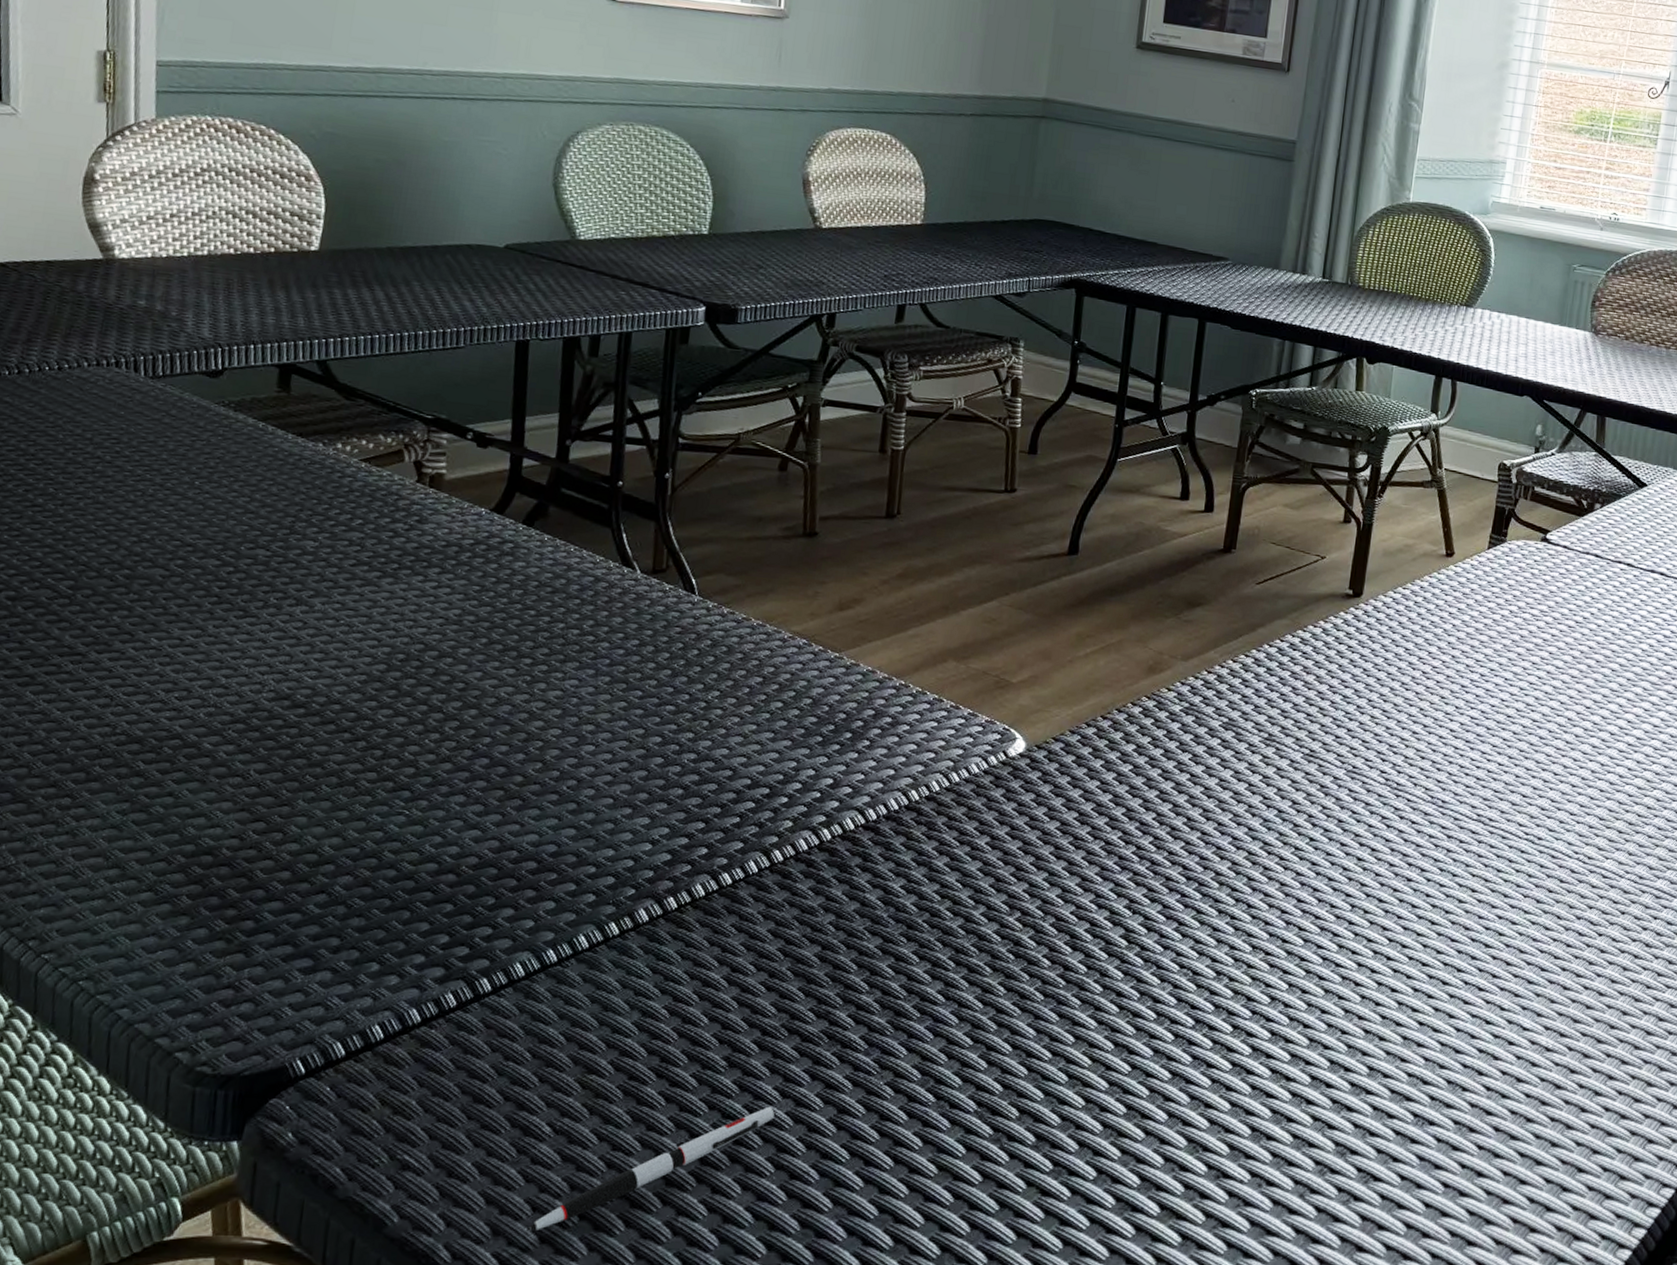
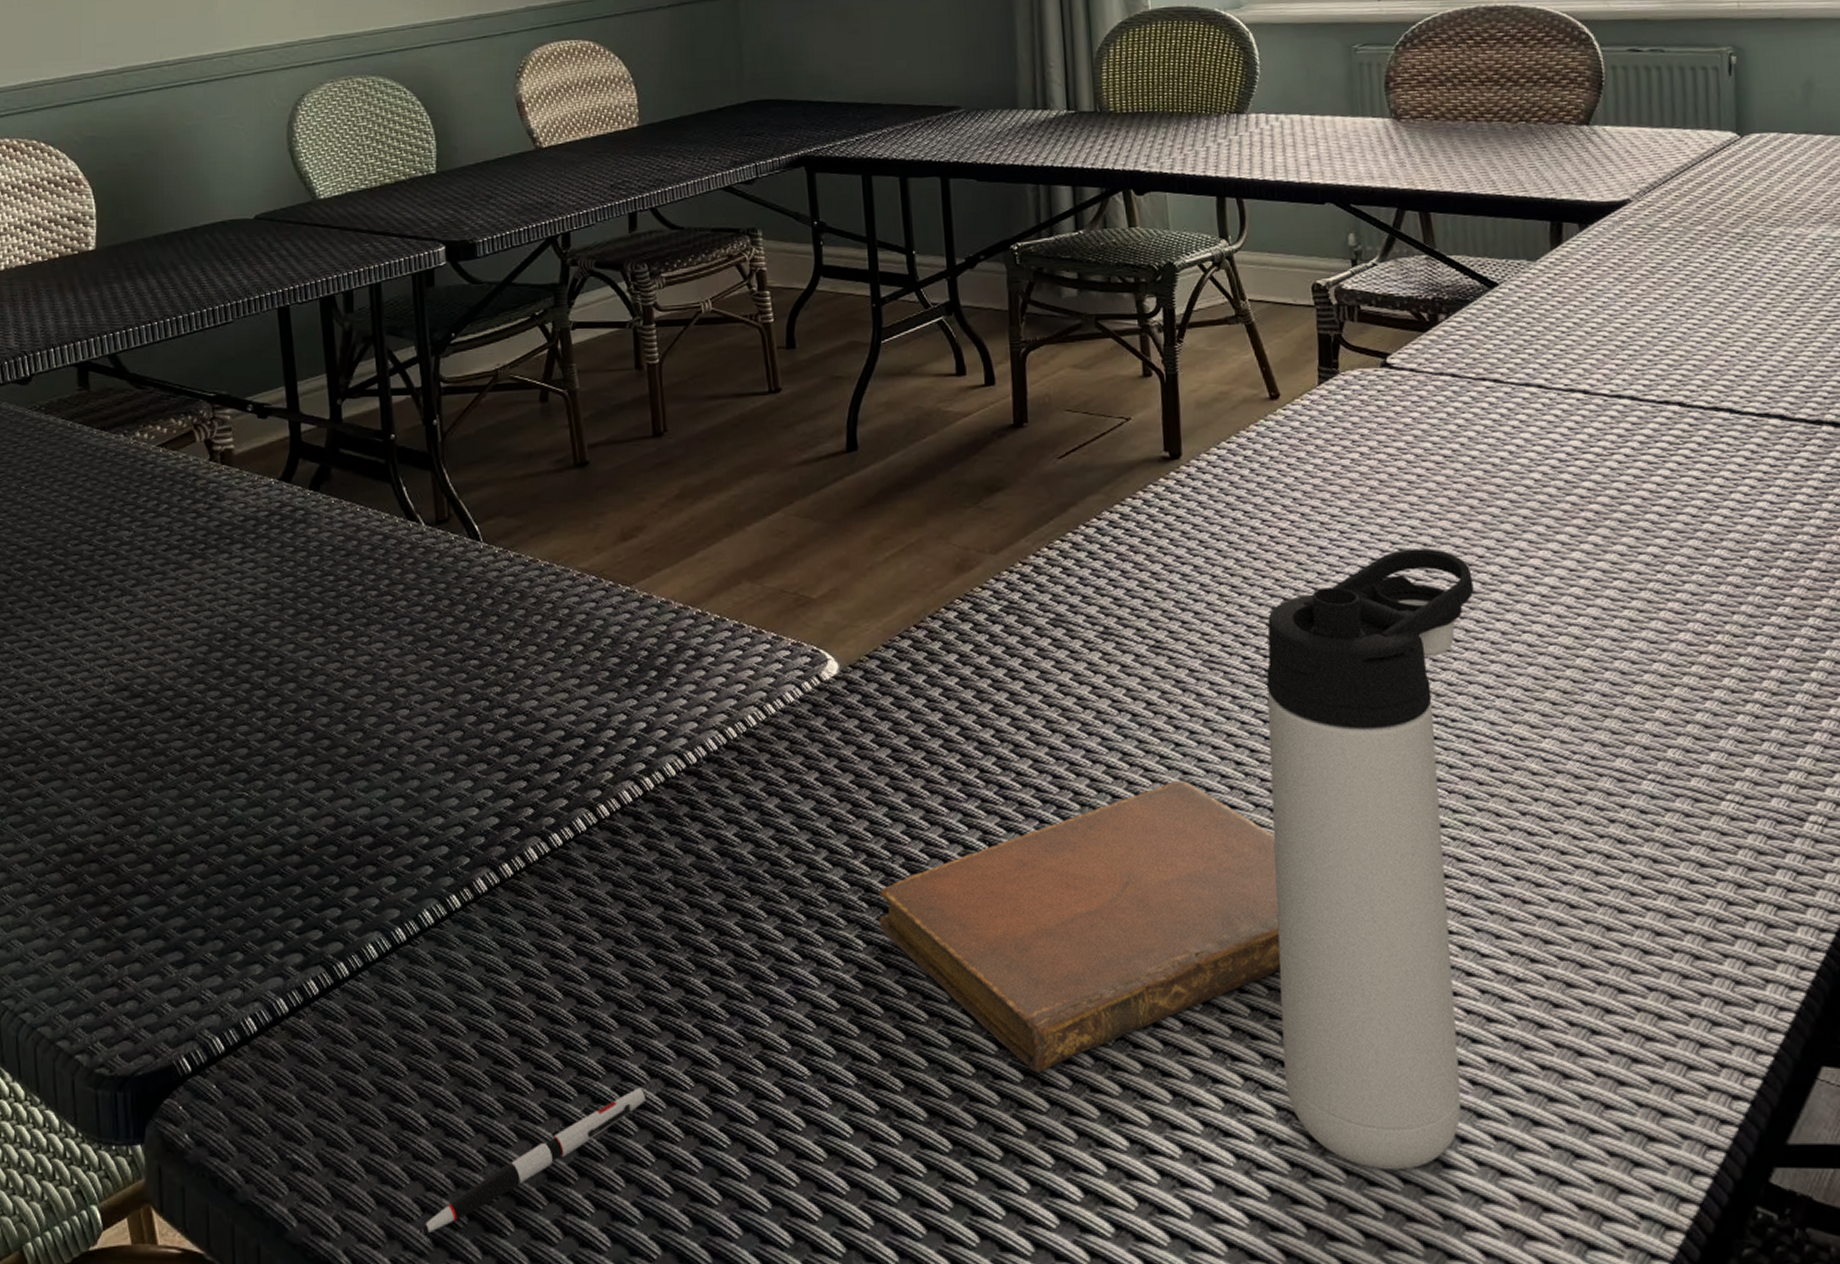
notebook: none [1021,870,1378,1108] -> present [879,781,1282,1073]
thermos bottle: none [1346,695,1578,1197] -> present [1266,548,1474,1171]

